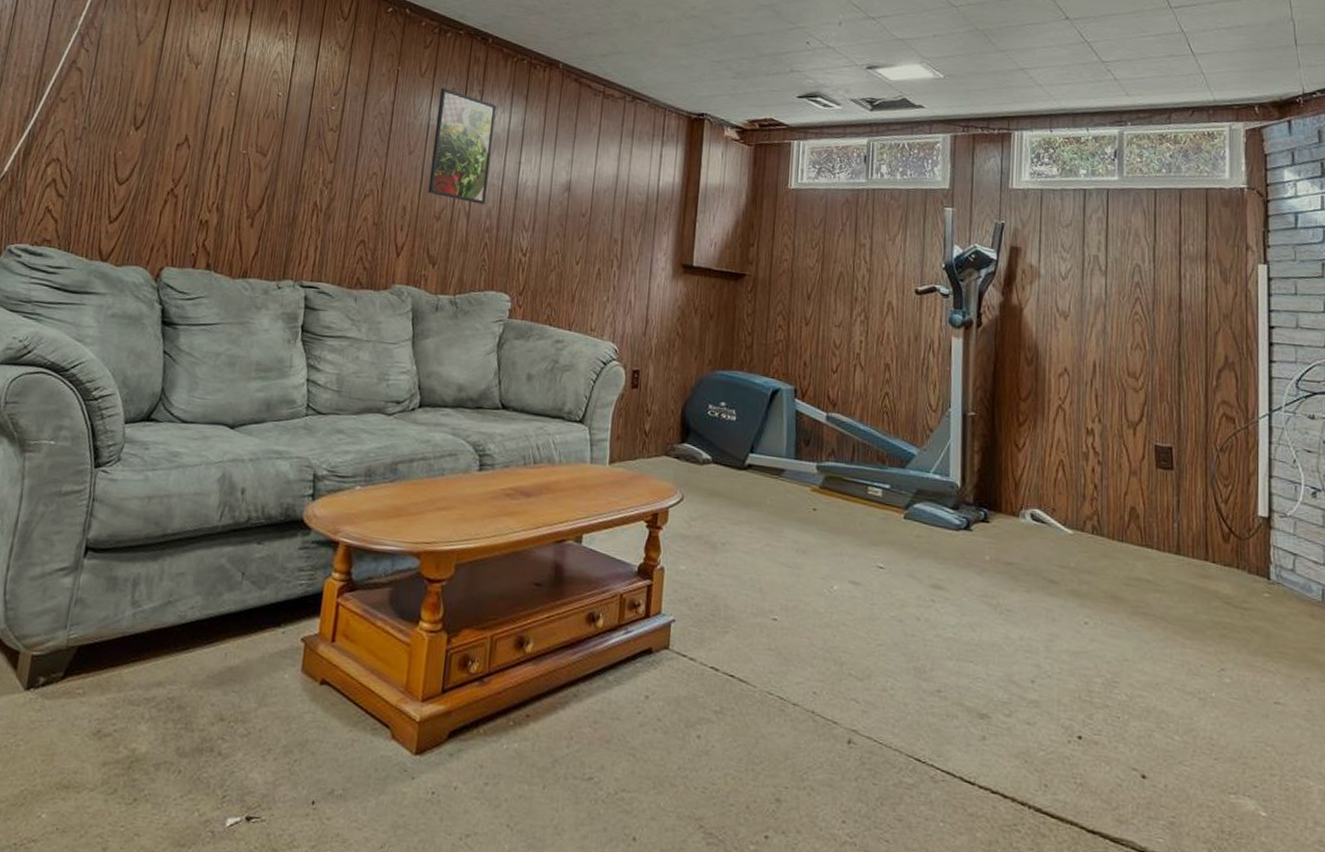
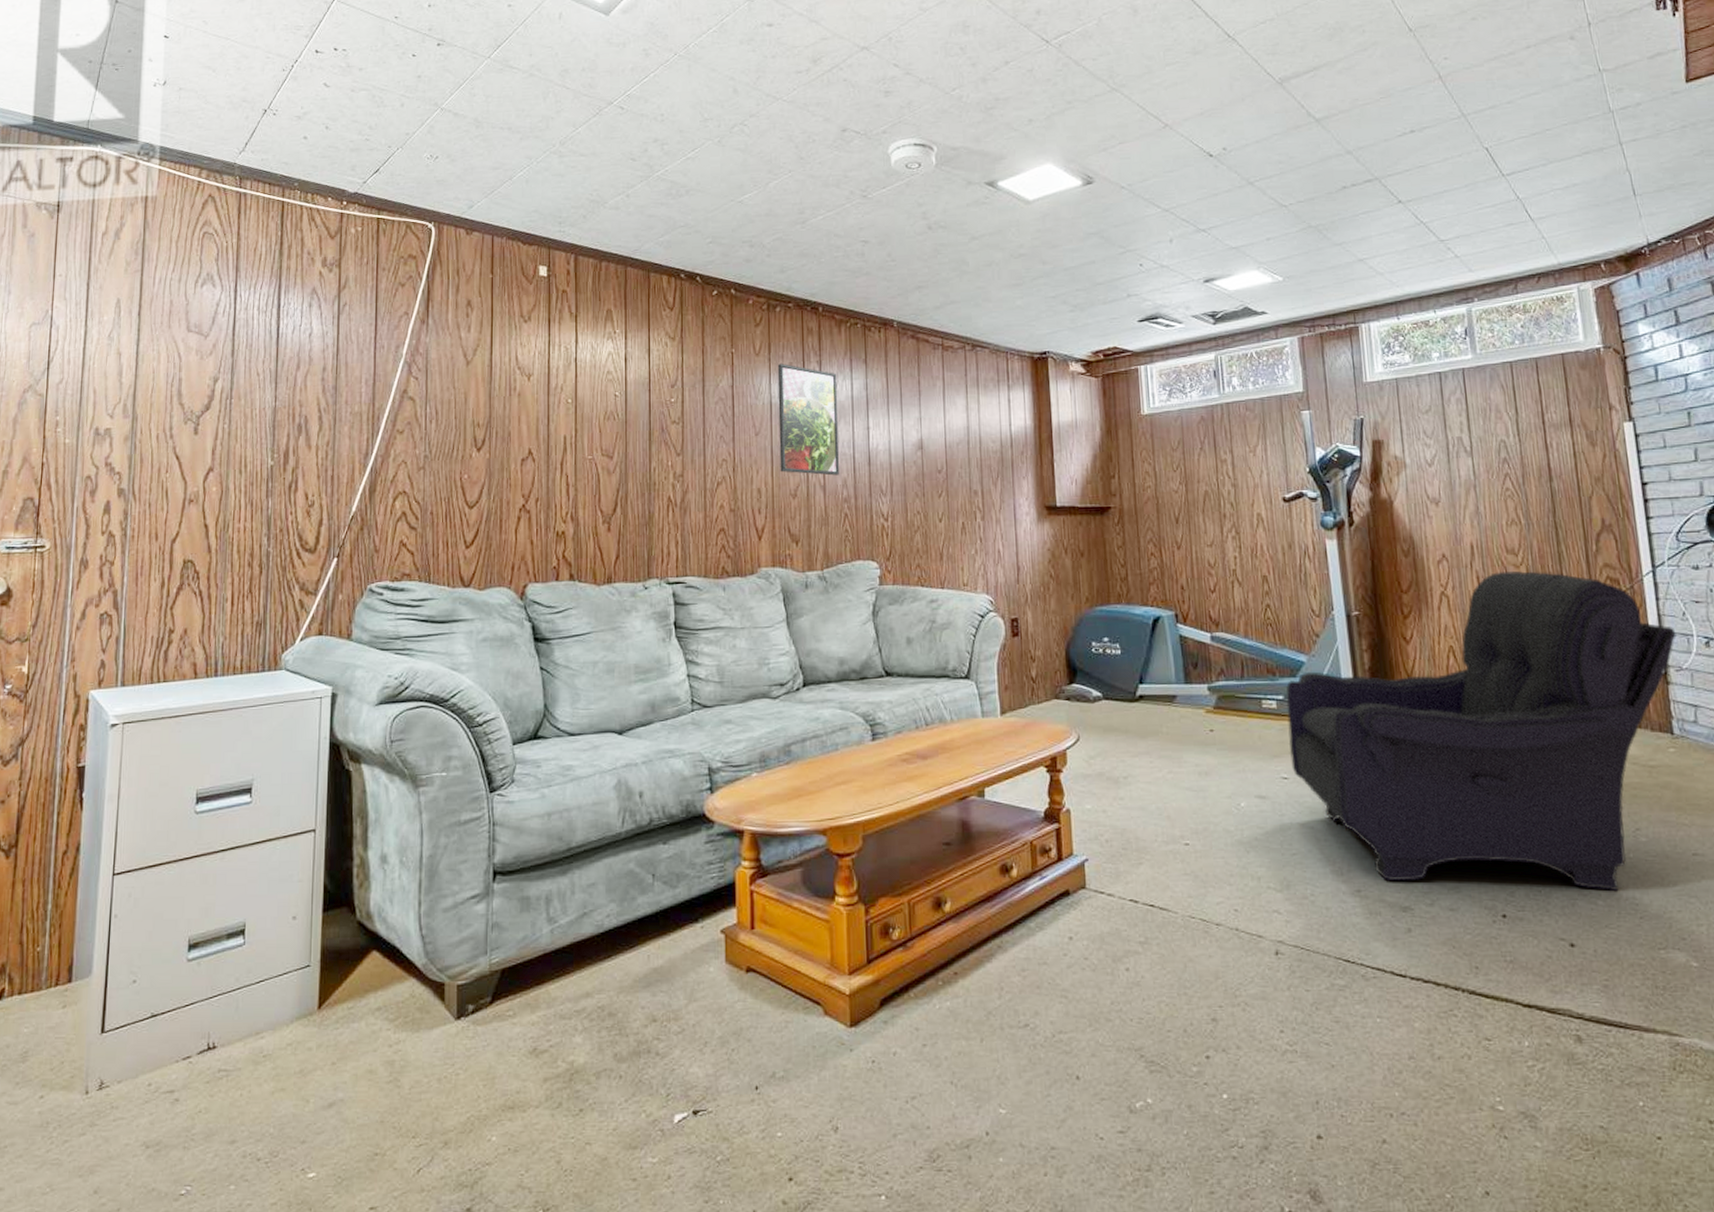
armchair: none [888,393,1284,729] -> present [1286,571,1676,892]

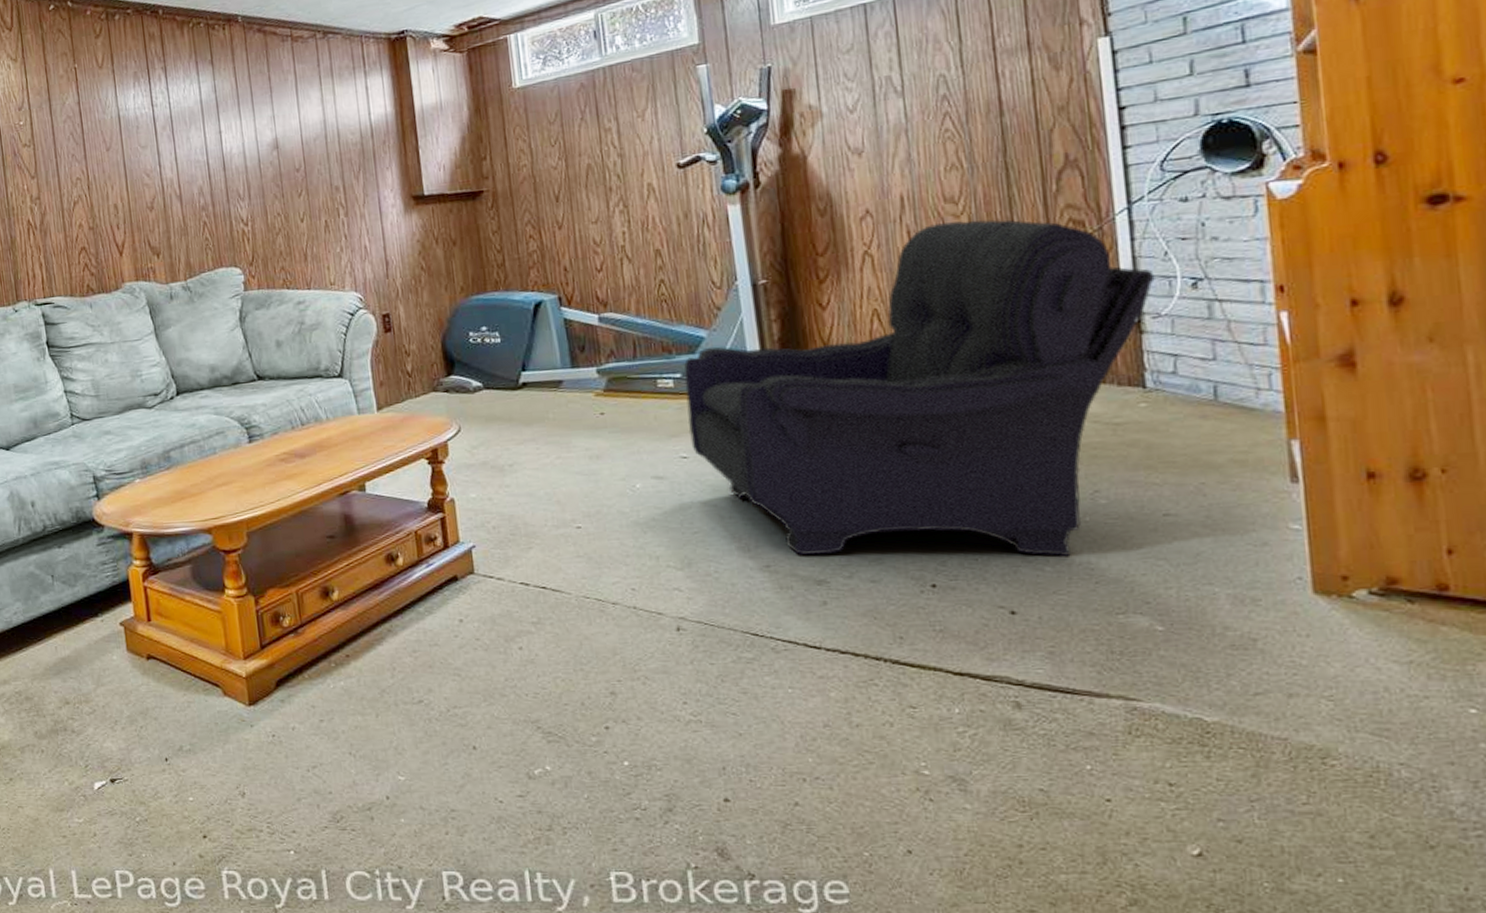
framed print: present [777,364,840,476] -> none [122,73,194,186]

